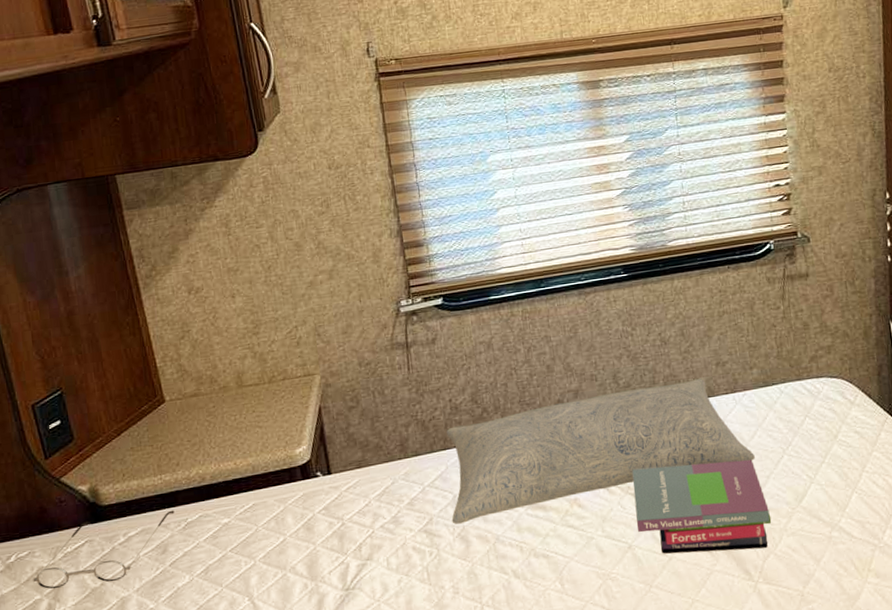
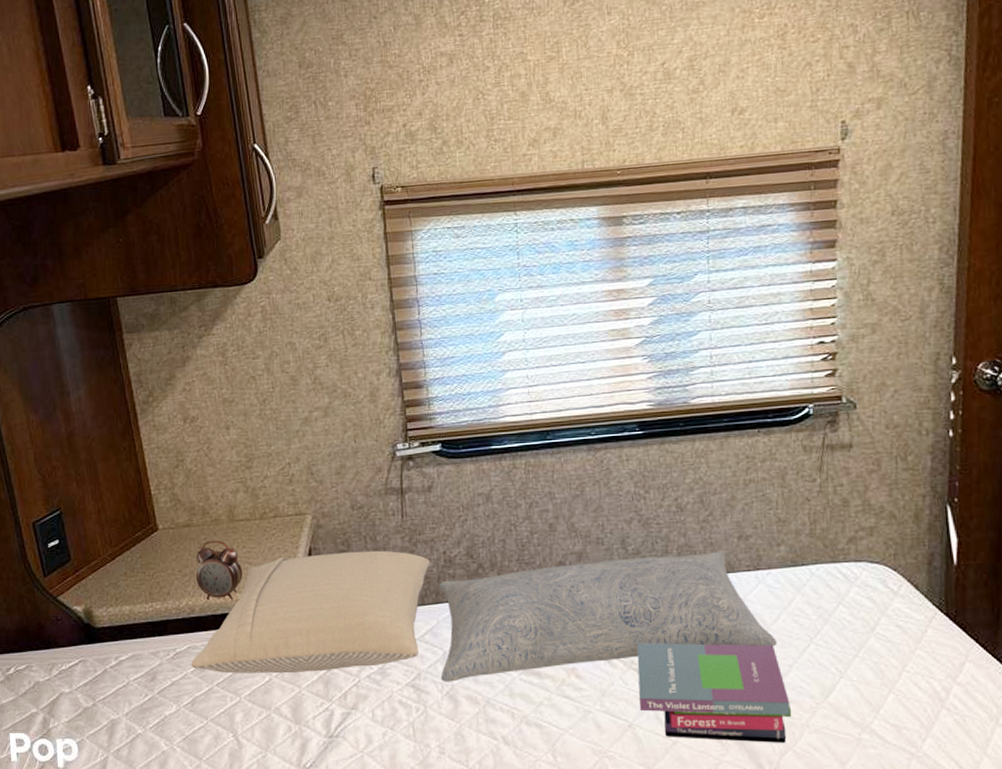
eyeglasses: present [33,510,175,589] -> none [30,639,164,705]
pillow: none [204,403,437,538] -> present [191,550,430,674]
alarm clock: none [204,407,254,467] -> present [195,540,243,600]

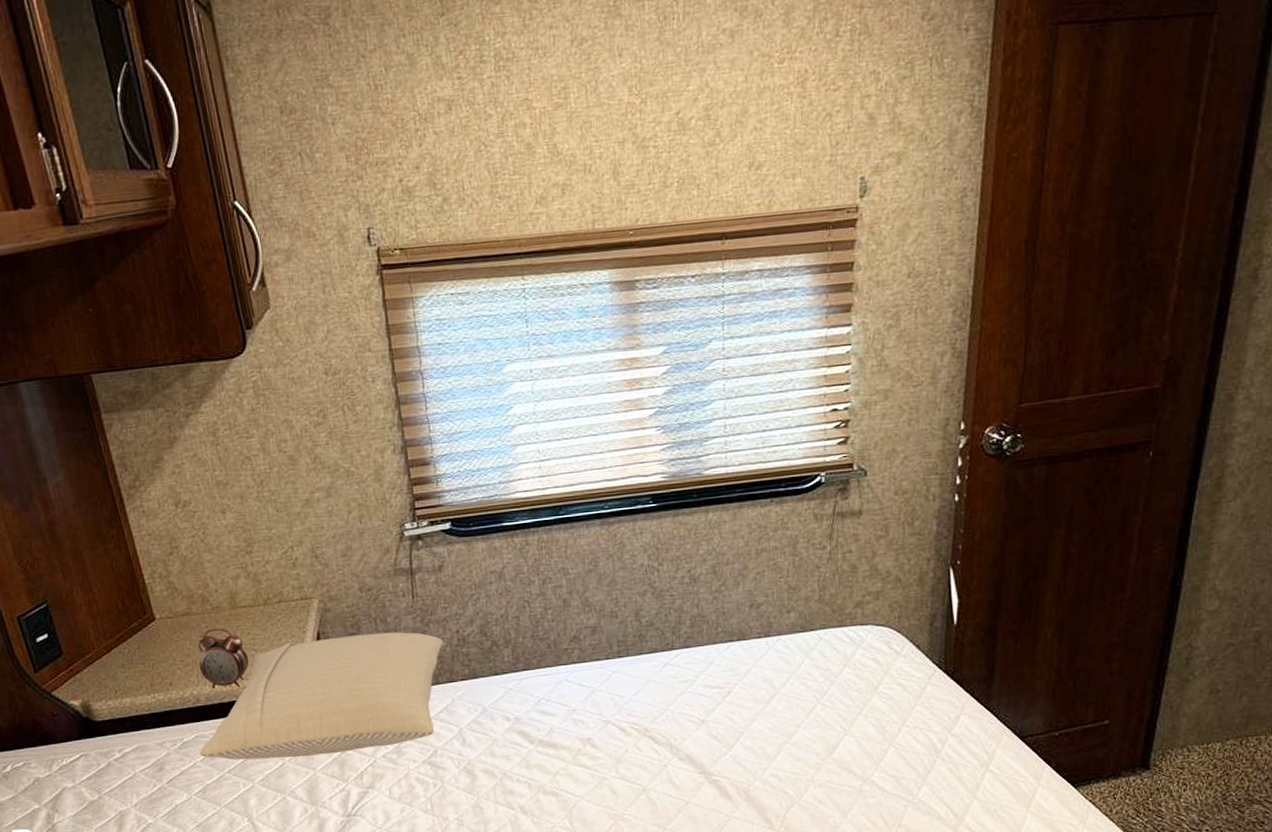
pillow: present [439,552,777,682] -> none [453,620,785,758]
books: present [637,643,792,744] -> none [651,707,799,799]

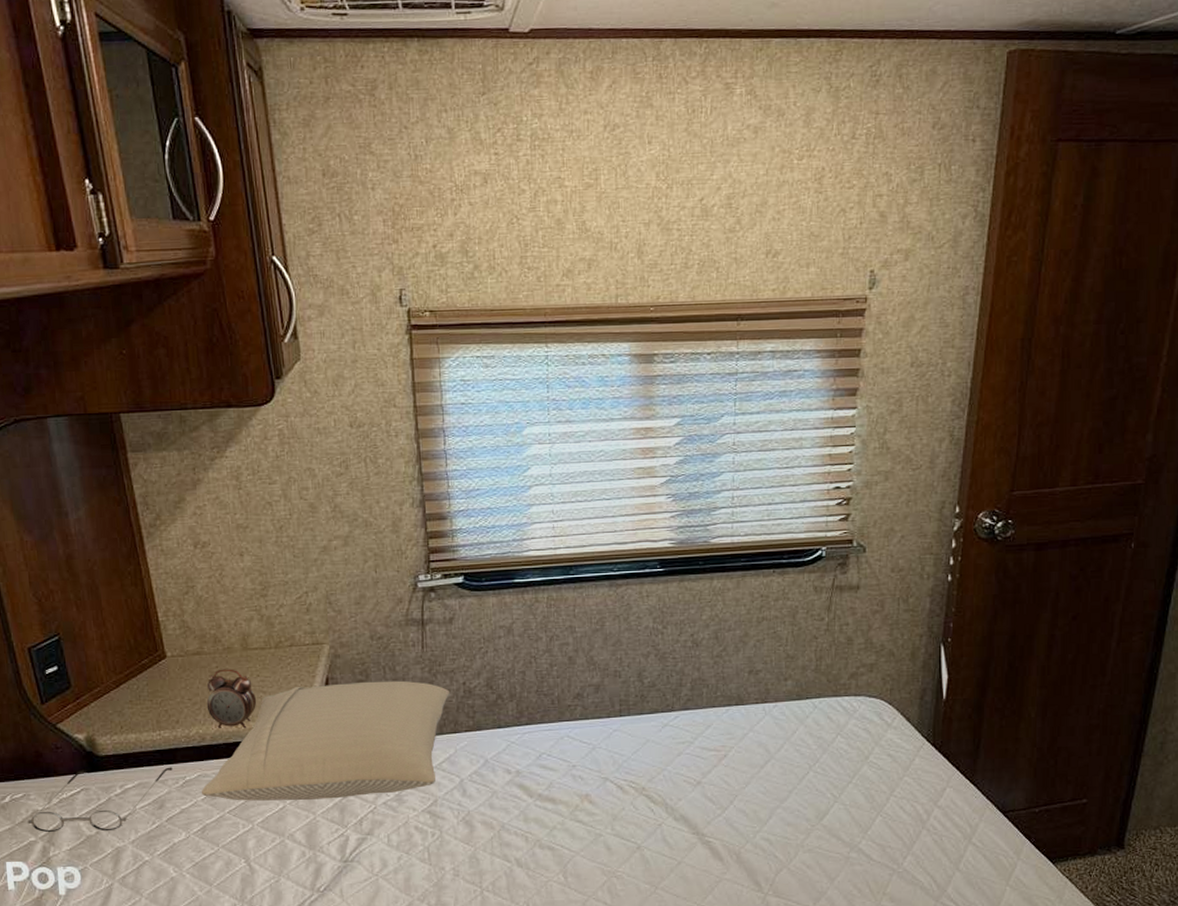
eyeglasses: none [30,729,170,800] -> present [28,767,173,833]

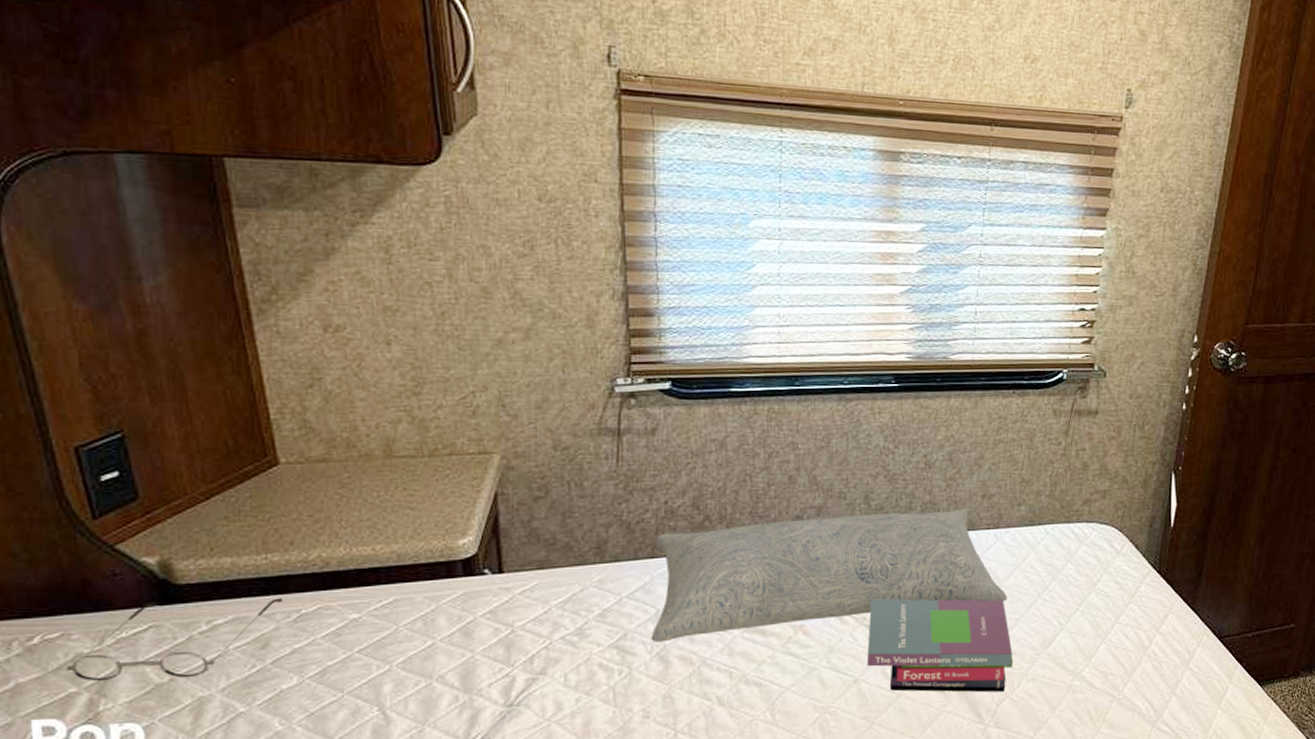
pillow: present [202,680,449,801] -> none [323,498,648,638]
alarm clock: present [206,669,257,729] -> none [333,480,402,552]
pillow: none [457,685,779,808] -> present [651,510,1007,642]
books: none [648,770,789,863] -> present [866,599,1014,693]

